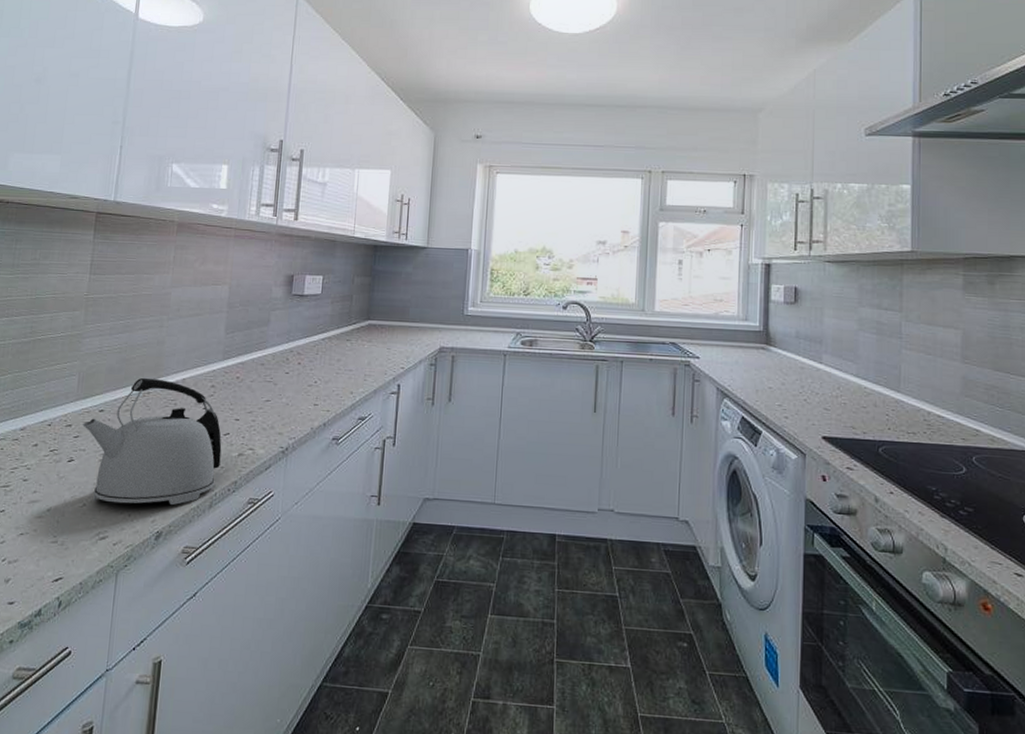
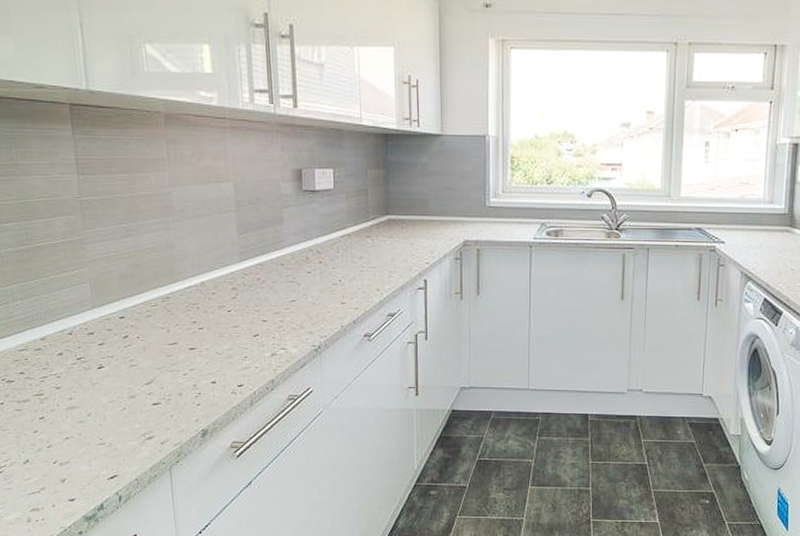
kettle: present [82,377,222,505] -> none [105,282,255,406]

